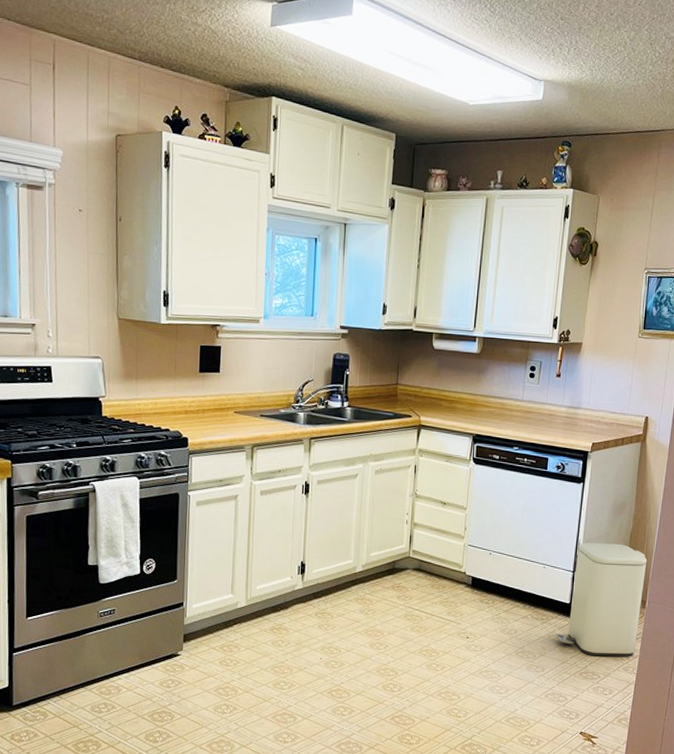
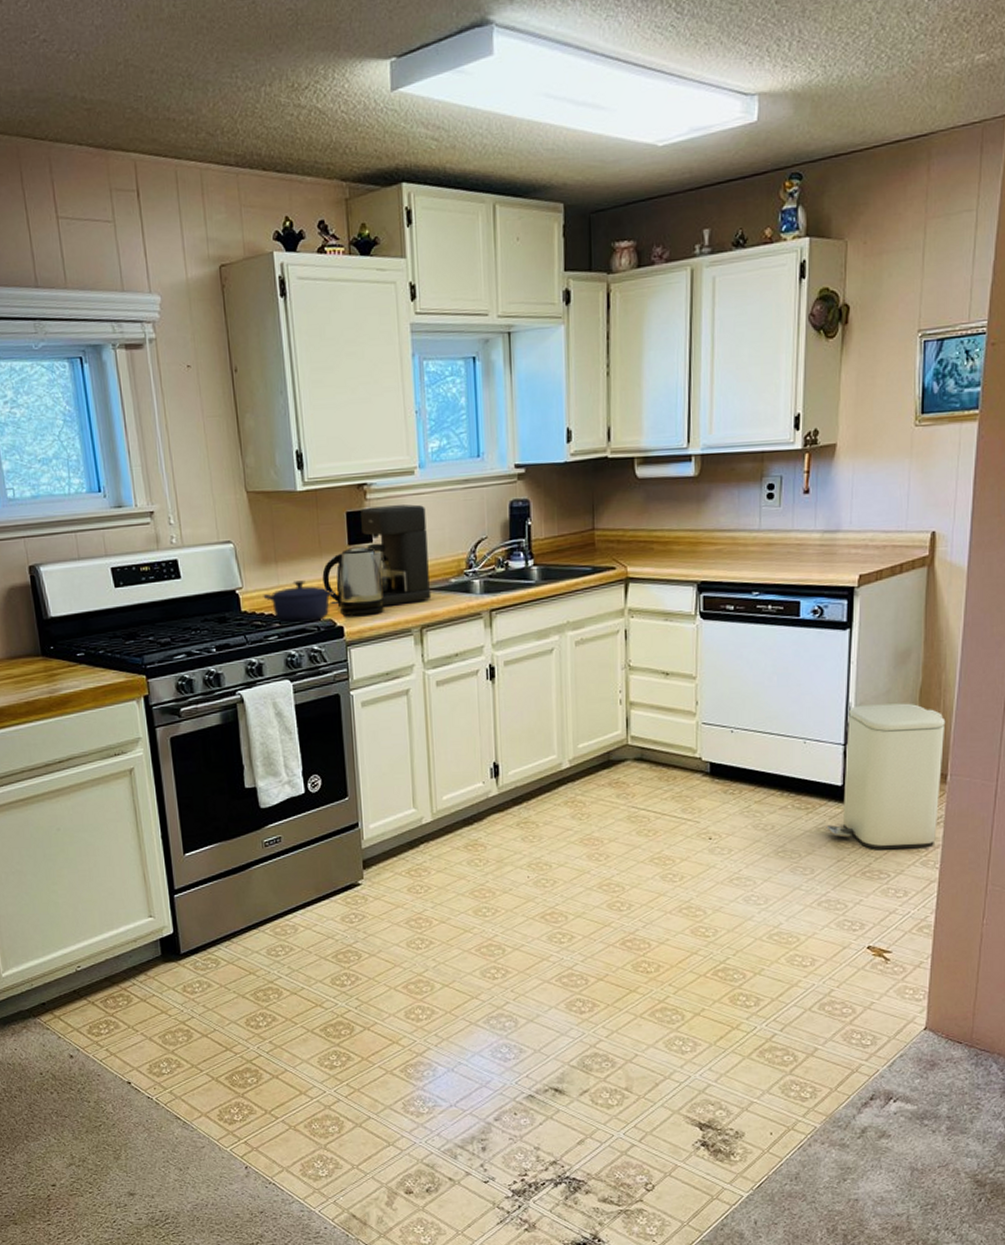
cooking pot: none [122,396,184,433] -> present [263,580,335,625]
kettle: none [174,374,227,431] -> present [322,547,384,616]
coffee maker: none [212,344,266,426] -> present [360,504,432,606]

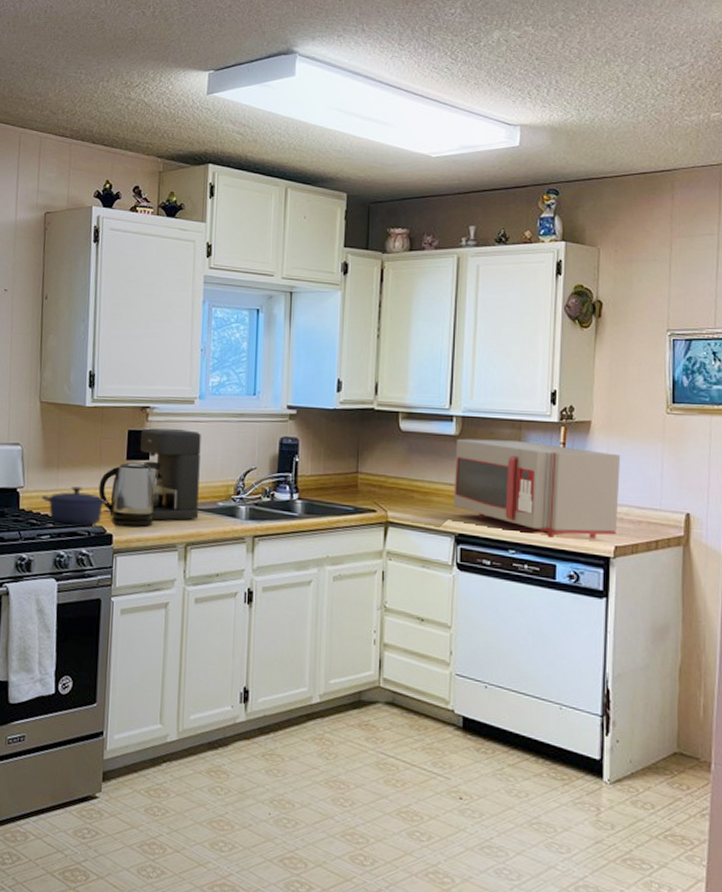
microwave: none [694,474,867,575] -> present [453,438,621,539]
pedal bin: present [826,703,946,850] -> none [583,677,707,842]

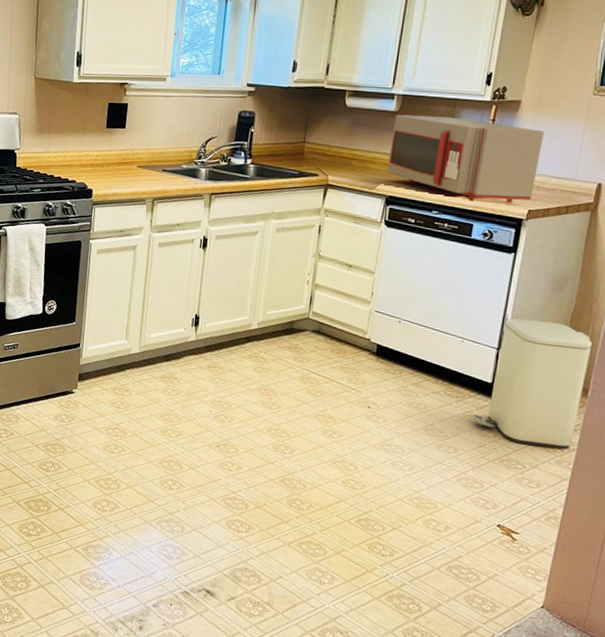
cooking pot: present [41,486,109,528] -> none [34,149,90,183]
kettle: present [98,462,157,527] -> none [82,130,132,184]
coffee maker: present [140,428,201,521] -> none [118,101,171,179]
pedal bin: none [583,677,707,842] -> present [472,318,593,450]

